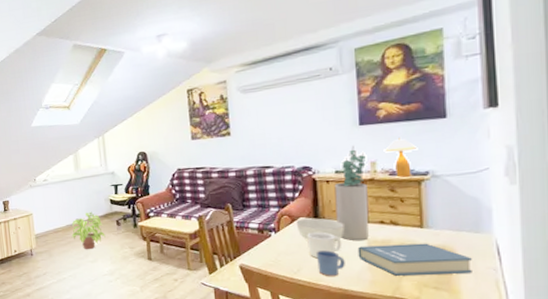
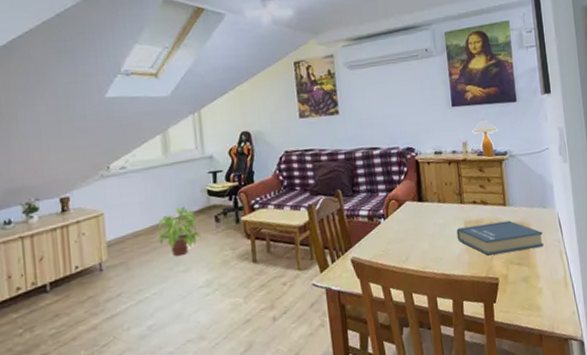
bowl: present [296,218,345,242] -> none [403,200,445,226]
mug: present [307,232,341,259] -> none [413,215,443,245]
mug: present [317,250,345,277] -> none [422,234,447,263]
vase: present [334,145,370,241] -> none [434,126,465,223]

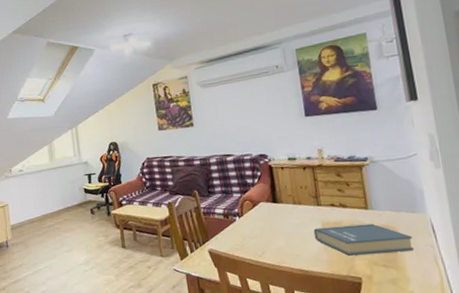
plant: present [157,206,202,256] -> none [47,201,81,239]
table lamp: present [473,118,497,158] -> none [329,126,355,163]

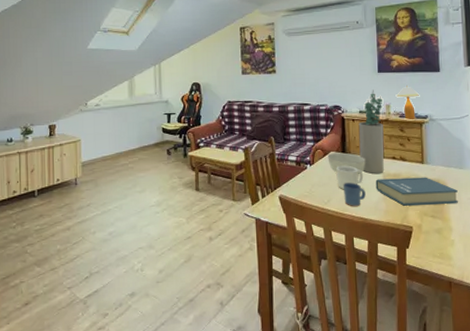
bowl: none [257,202,301,225] -> present [328,152,366,175]
mug: none [268,215,299,242] -> present [336,165,363,190]
mug: none [278,233,304,259] -> present [344,182,366,207]
vase: none [288,134,322,224] -> present [358,89,385,174]
table lamp: none [329,126,355,163] -> present [397,85,419,119]

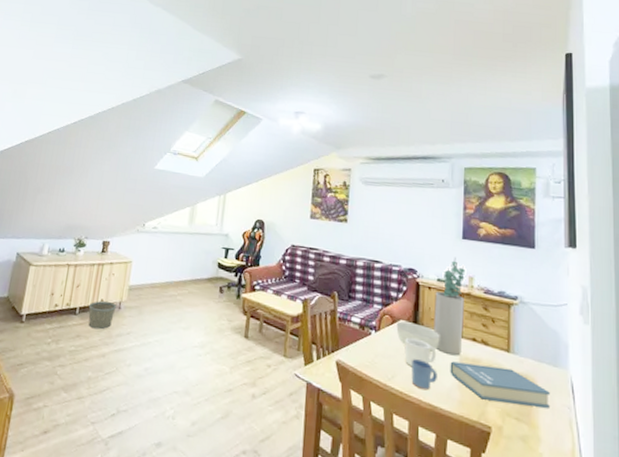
basket: none [46,180,73,207] -> present [88,301,117,330]
table lamp: present [397,85,419,119] -> none [482,257,509,298]

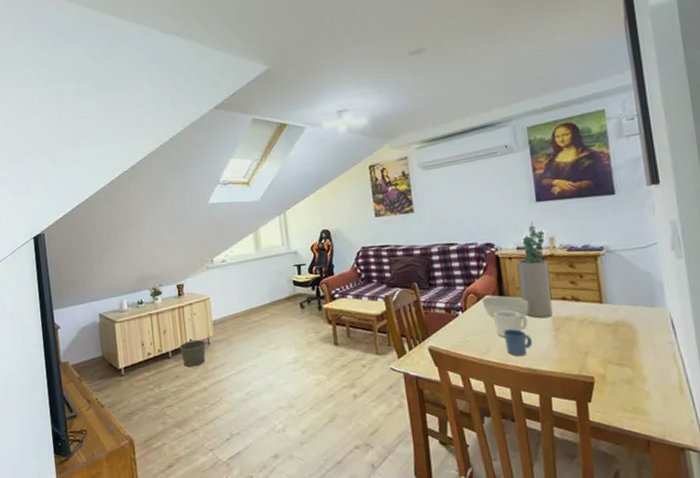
book: present [450,361,550,408] -> none [543,318,651,353]

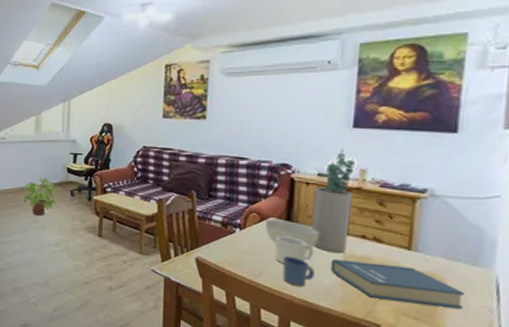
plant: none [252,294,289,335] -> present [22,177,57,216]
book: none [543,318,651,353] -> present [330,259,464,309]

